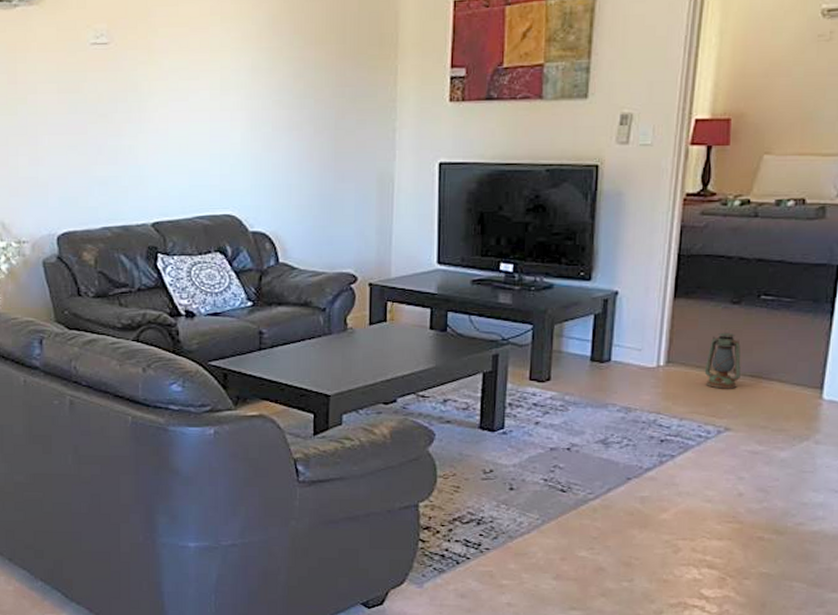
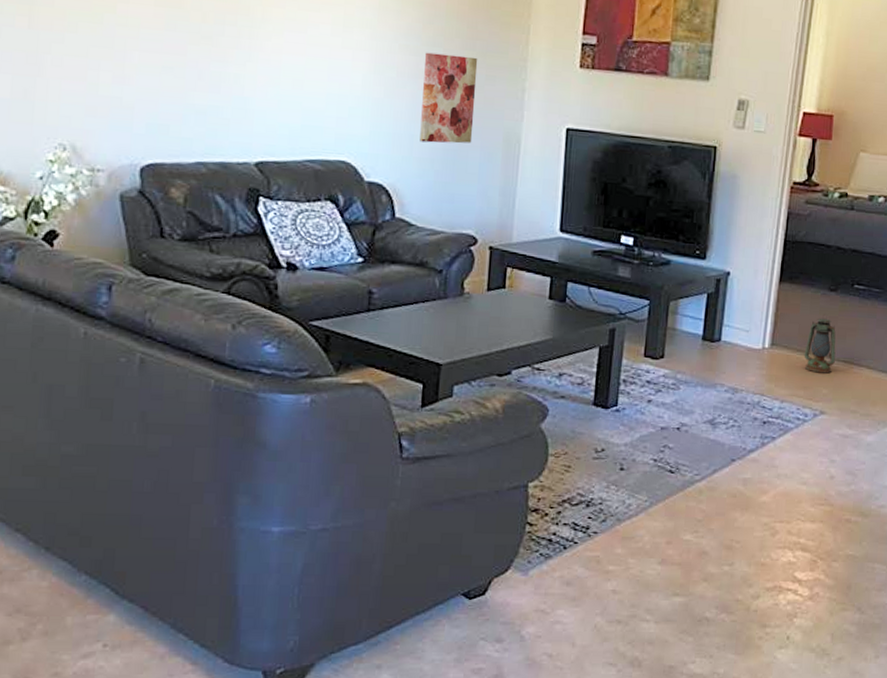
wall art: none [297,103,348,190] -> present [419,52,478,144]

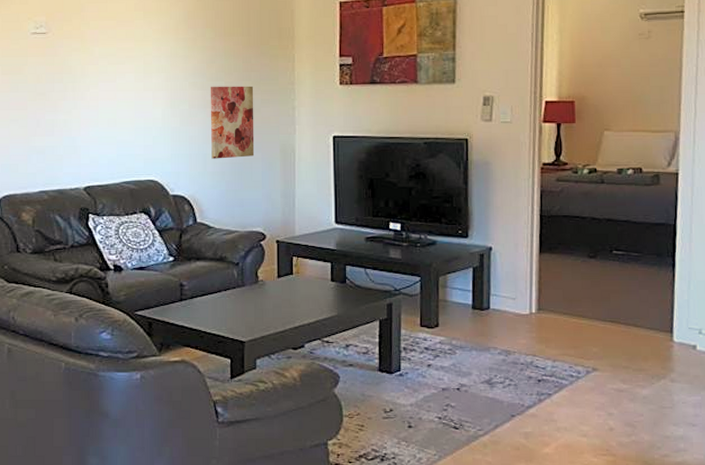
lantern: present [804,314,836,374] -> none [570,279,602,333]

